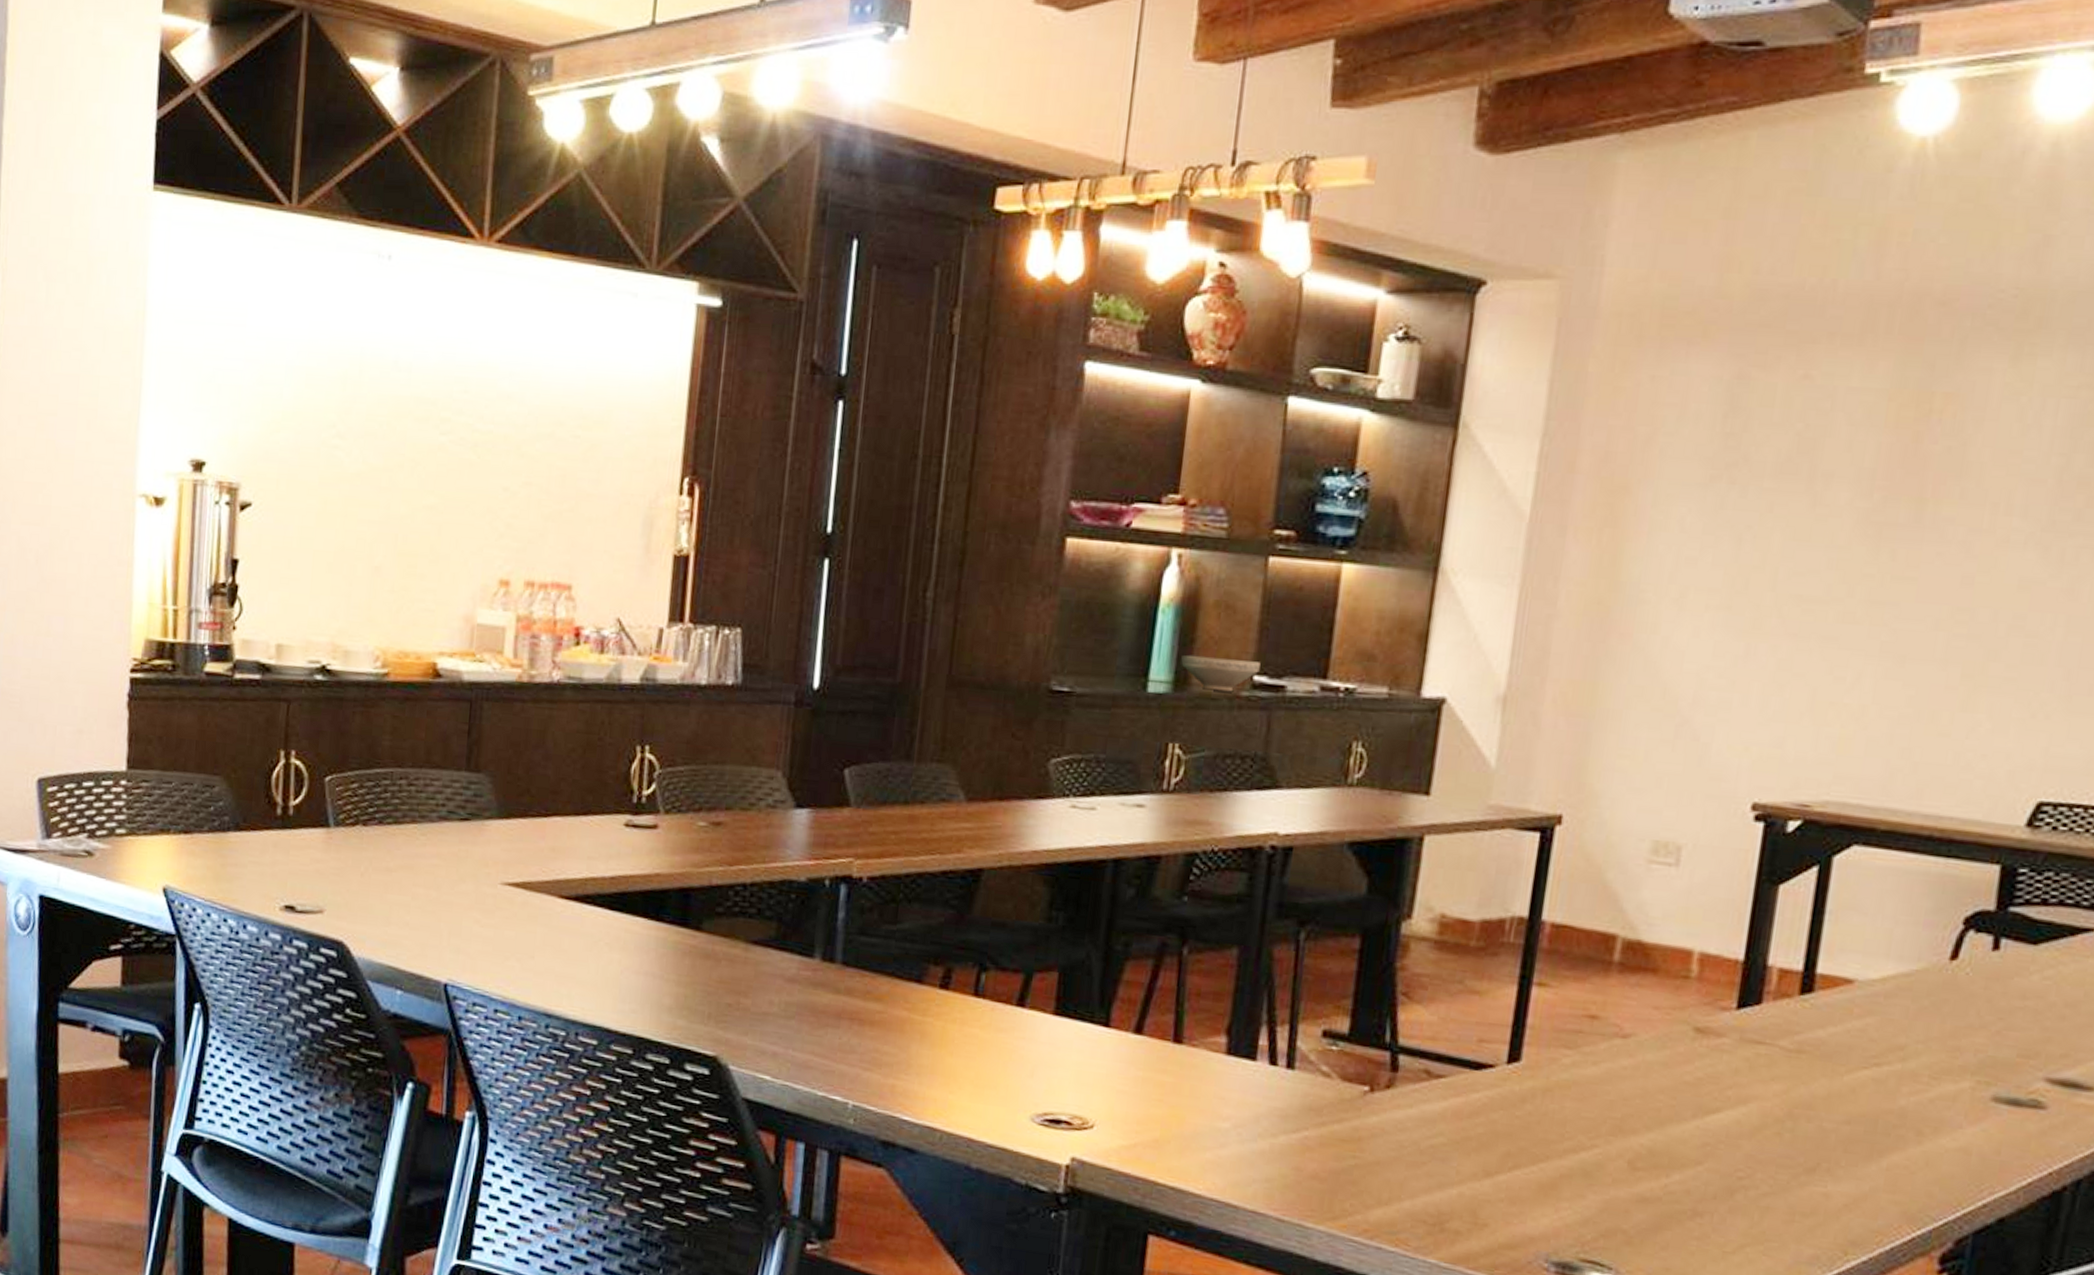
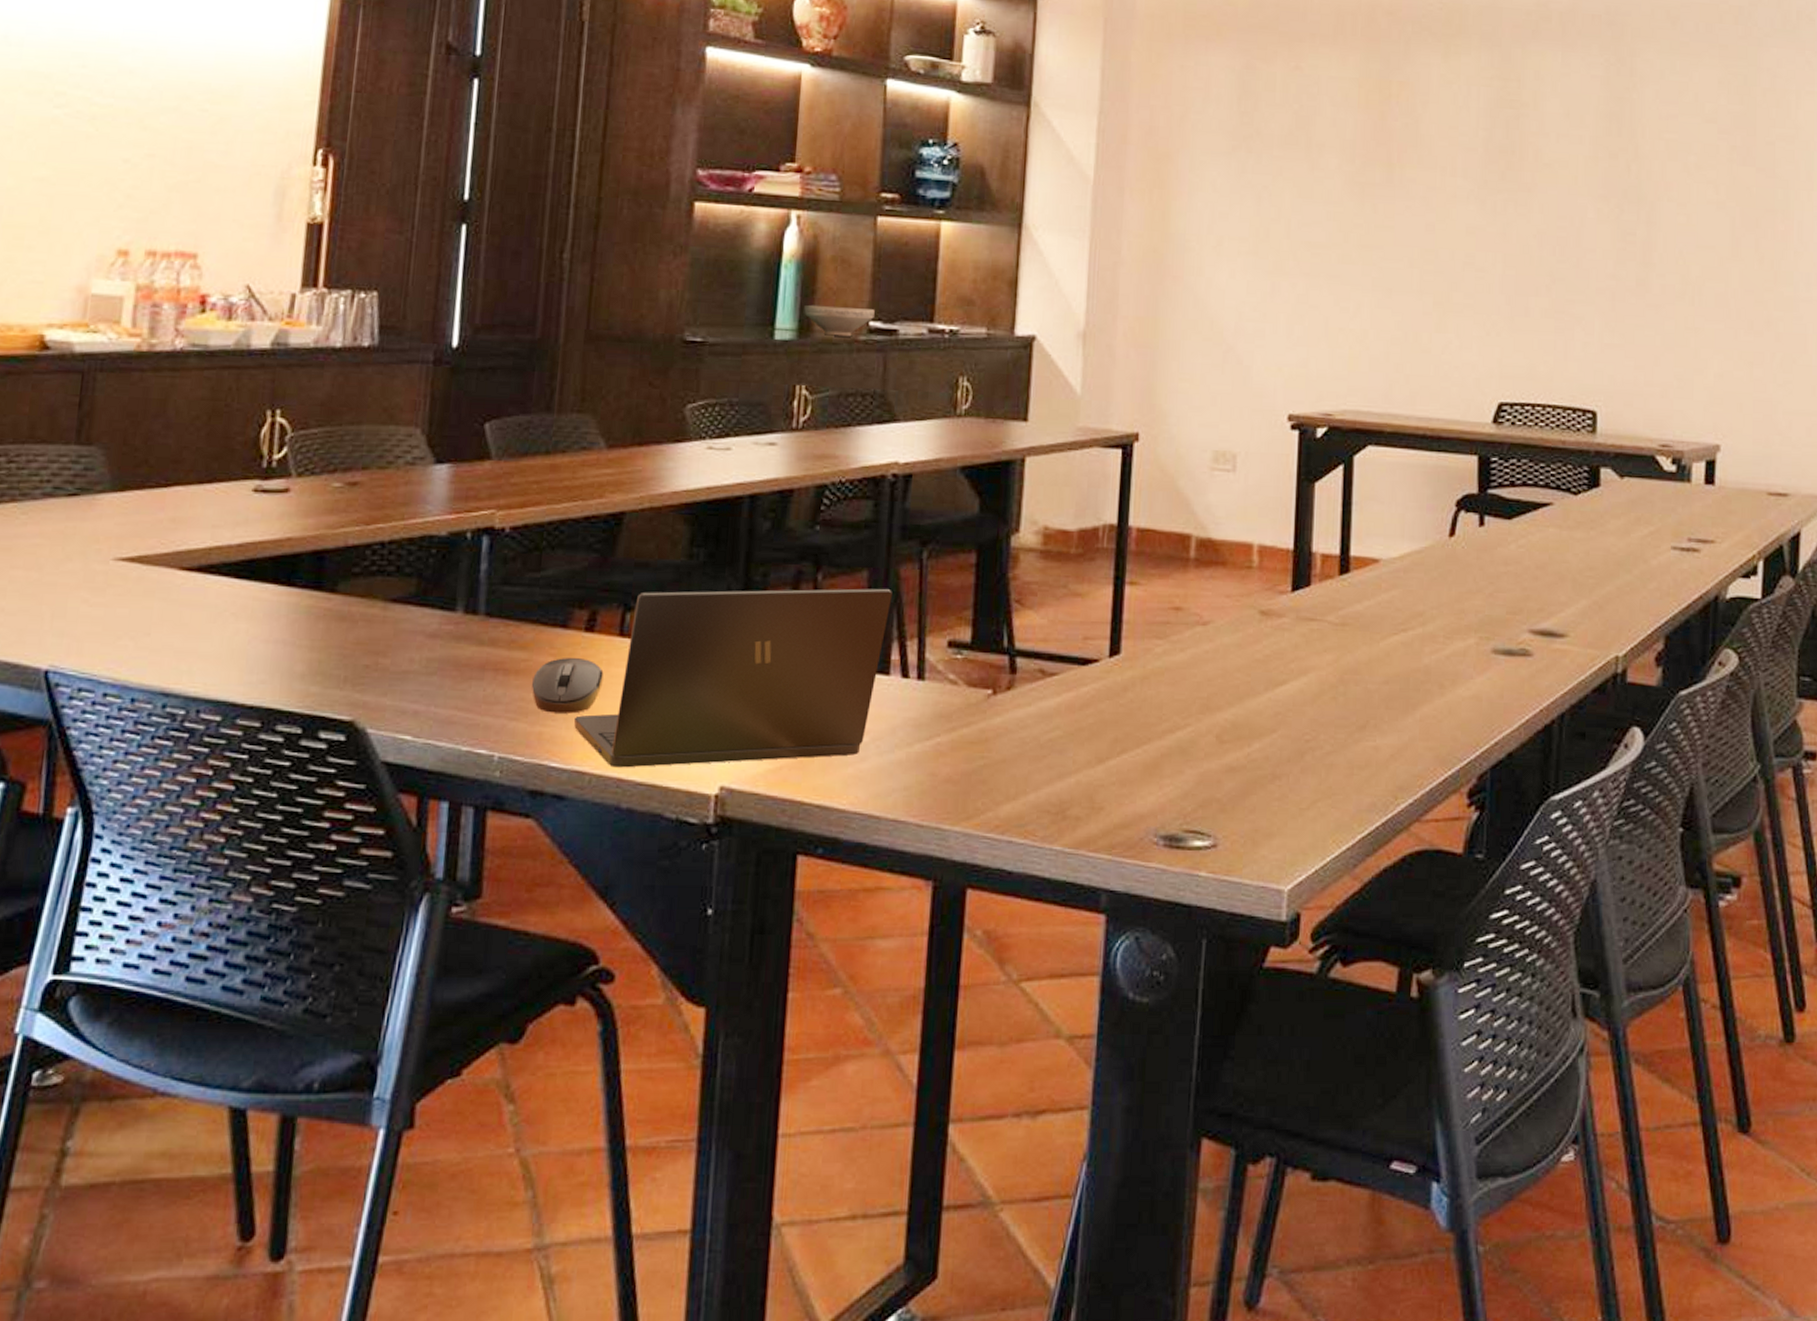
computer mouse: none [885,1013,957,1070] -> present [531,658,604,714]
laptop: none [927,953,1264,1141] -> present [574,588,892,768]

